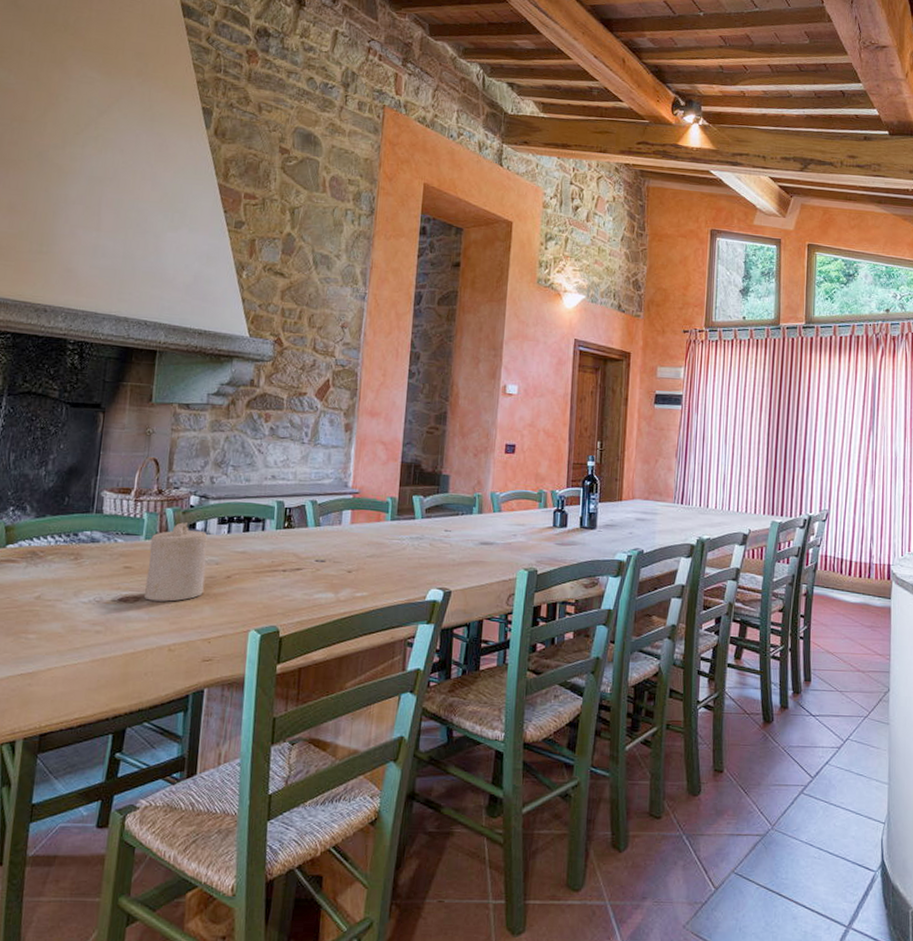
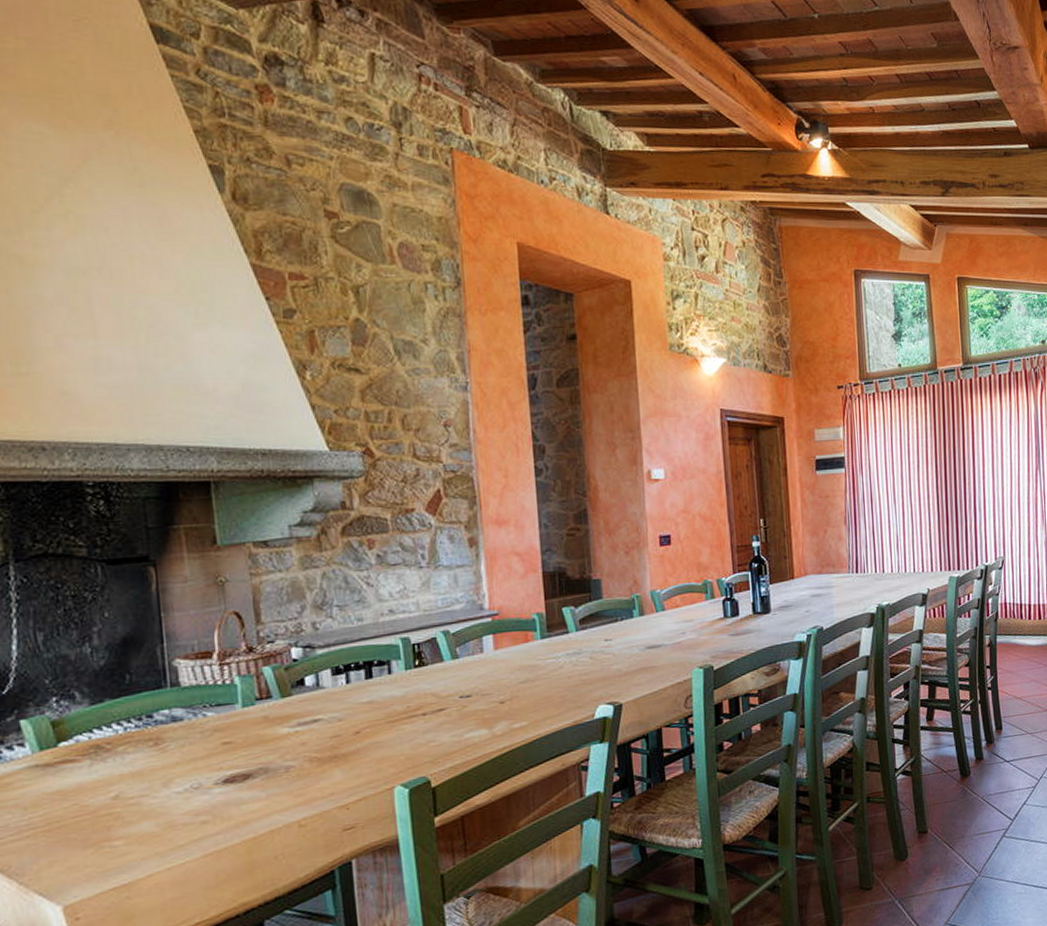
candle: present [143,522,208,602] -> none [250,680,329,776]

